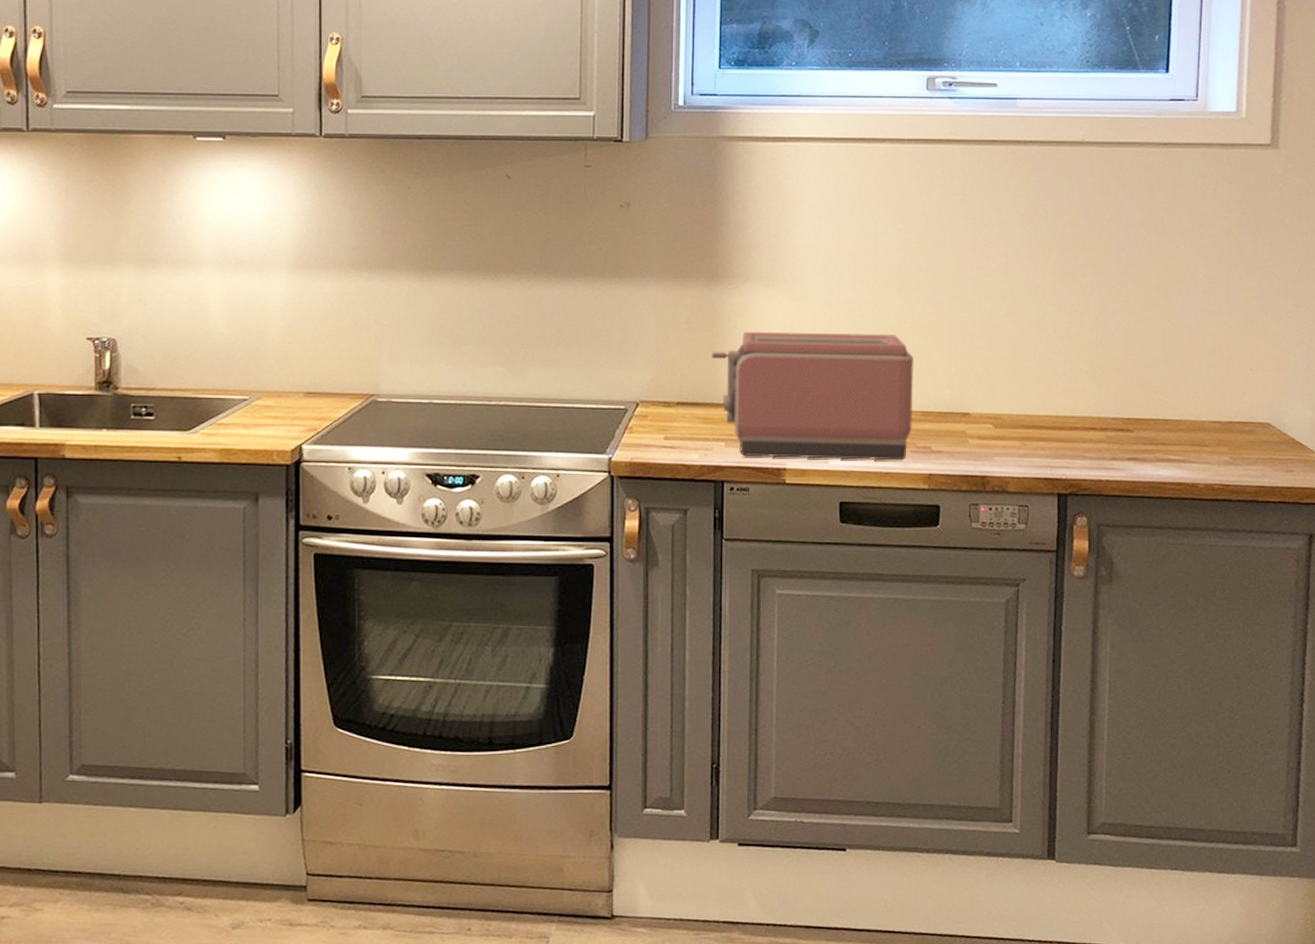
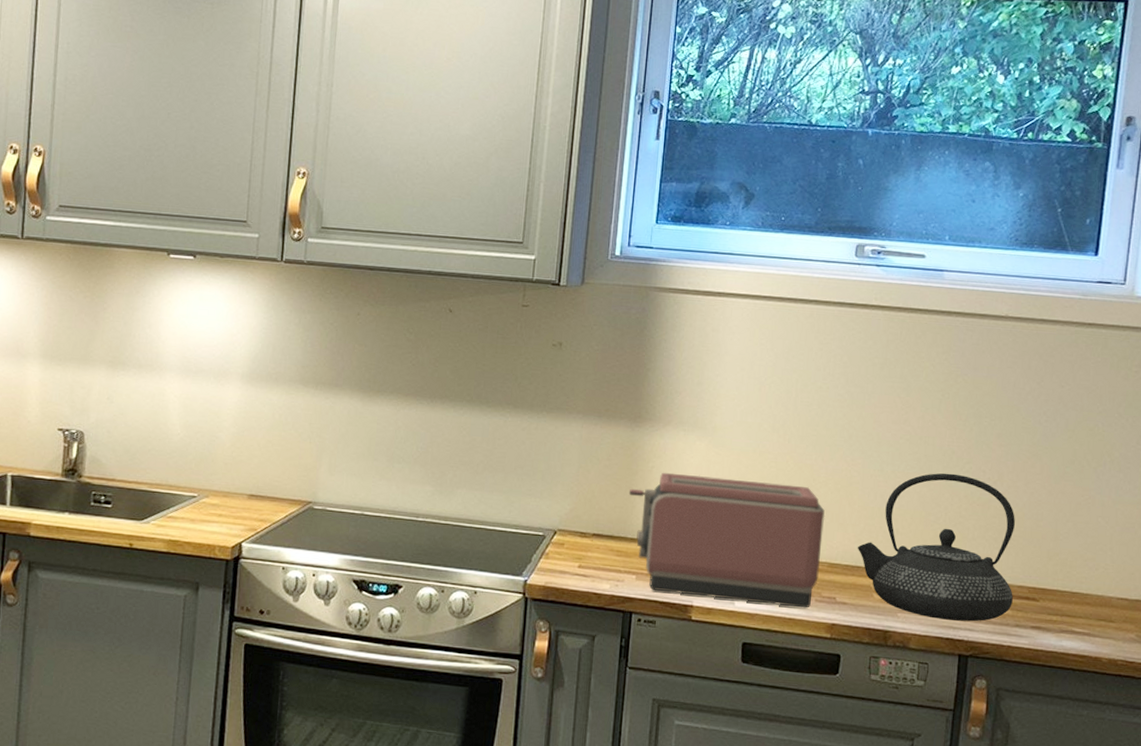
teapot: none [949,308,1108,459] -> present [857,473,1015,622]

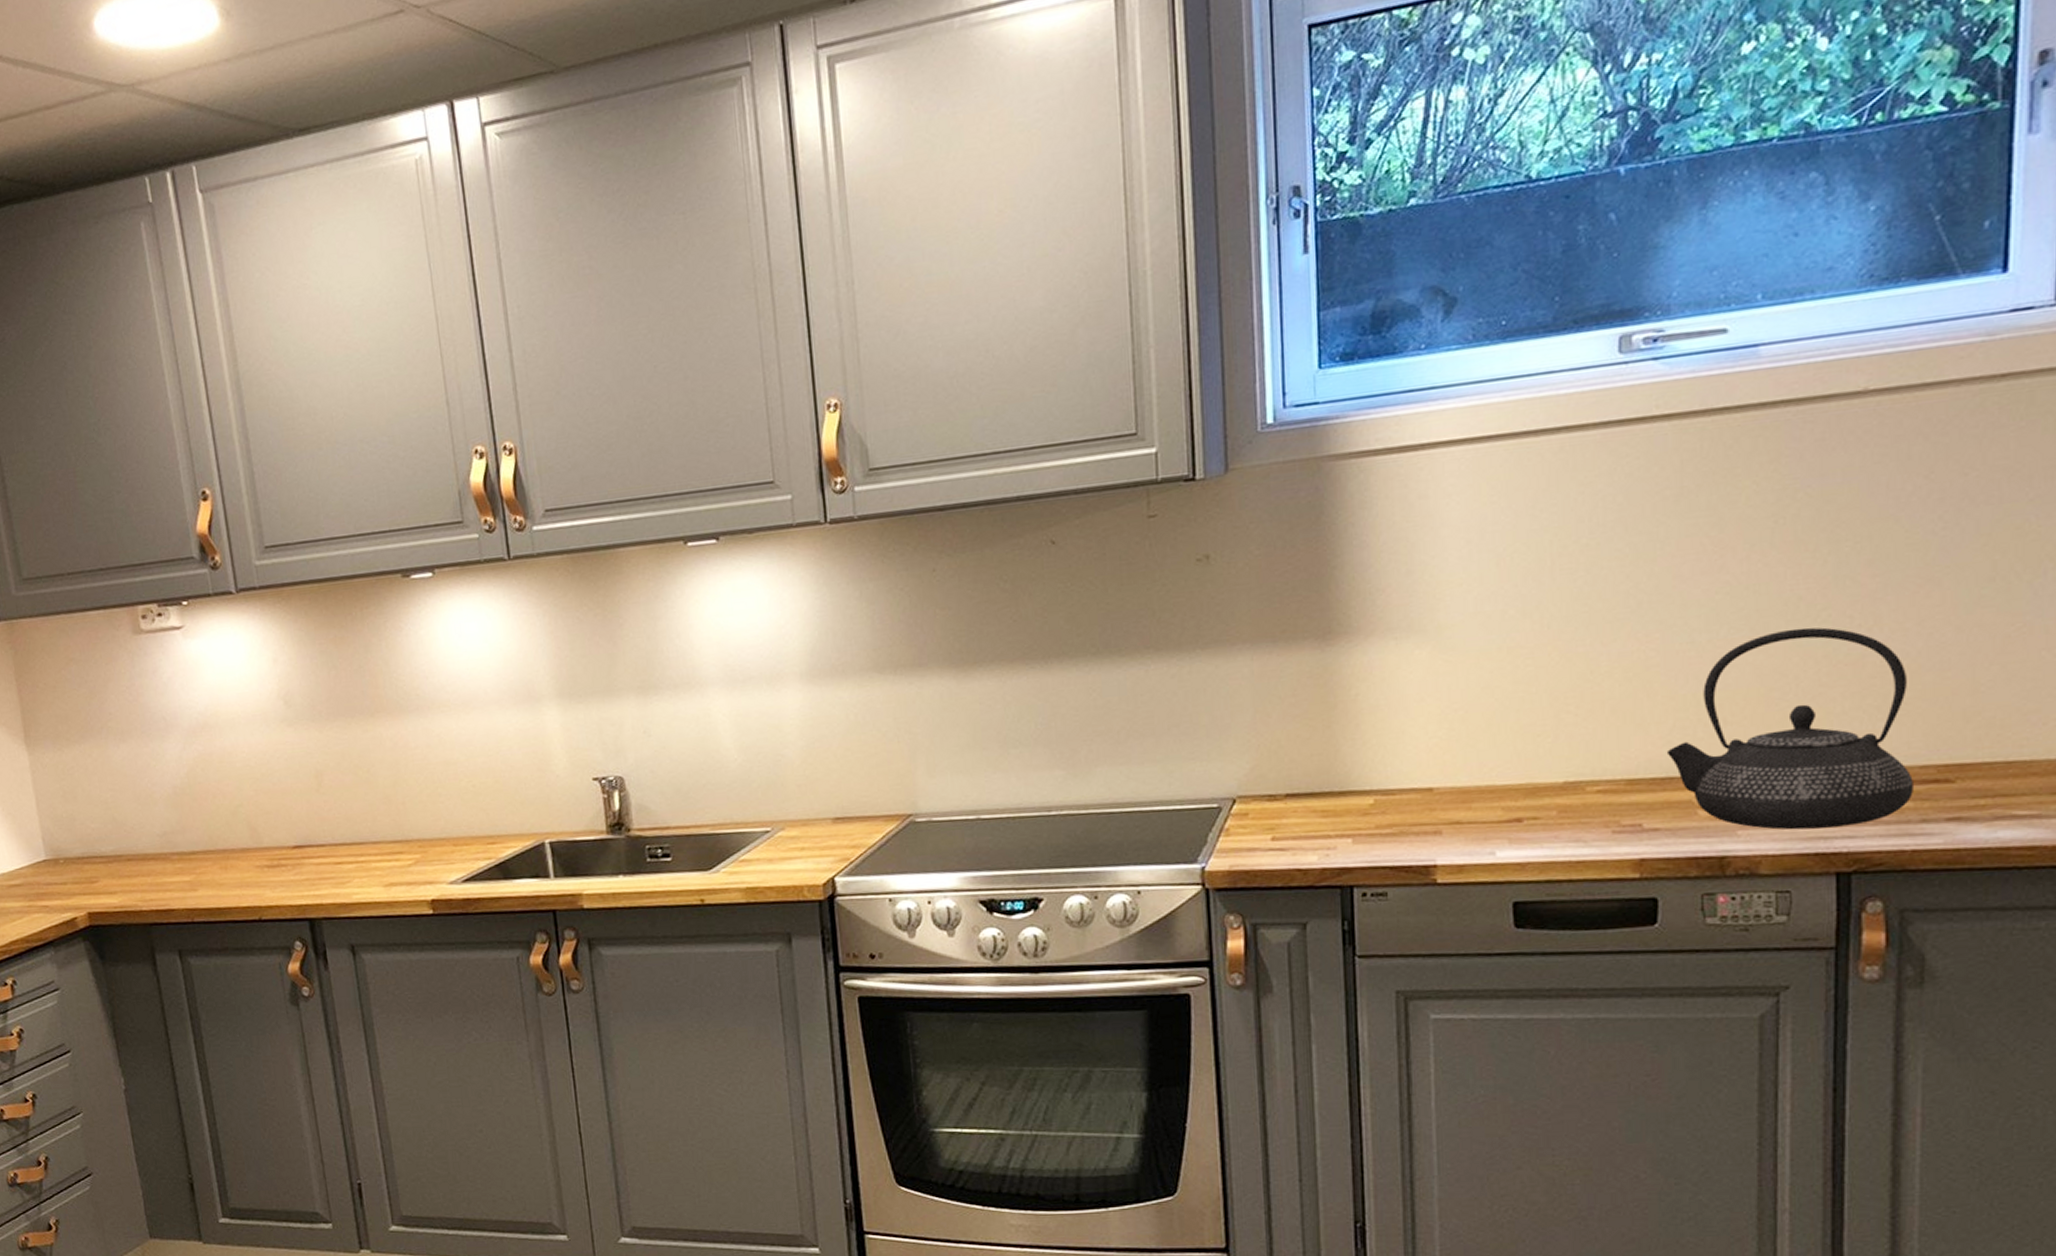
toaster: present [628,472,825,608] -> none [1327,684,1615,854]

